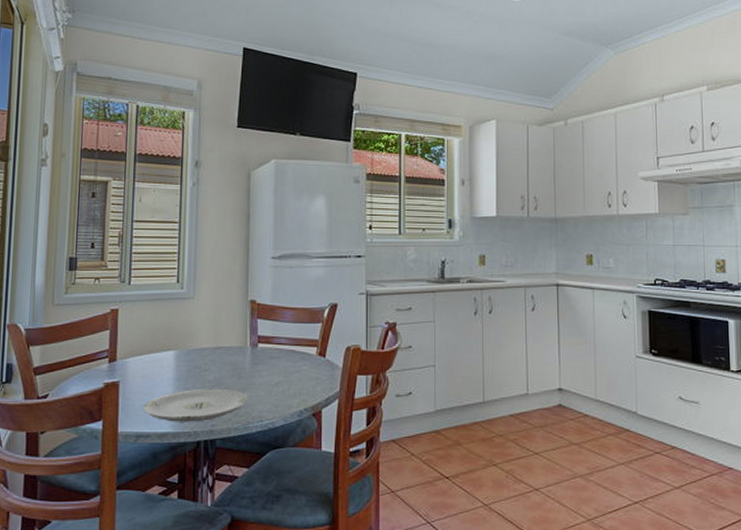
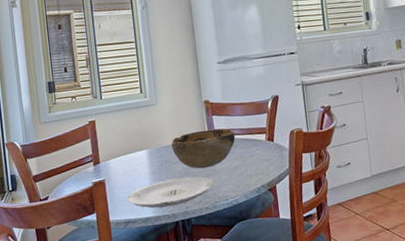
decorative bowl: none [205,335,281,380] -> present [171,128,235,169]

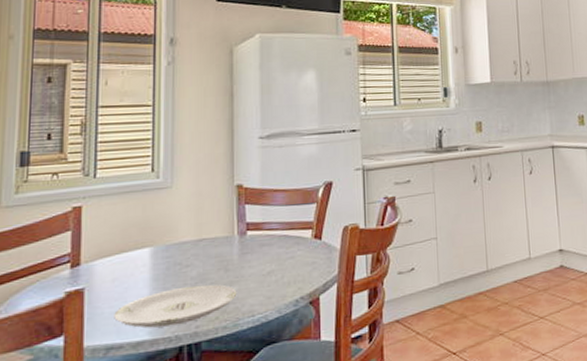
decorative bowl: present [171,128,235,169] -> none [186,221,273,274]

